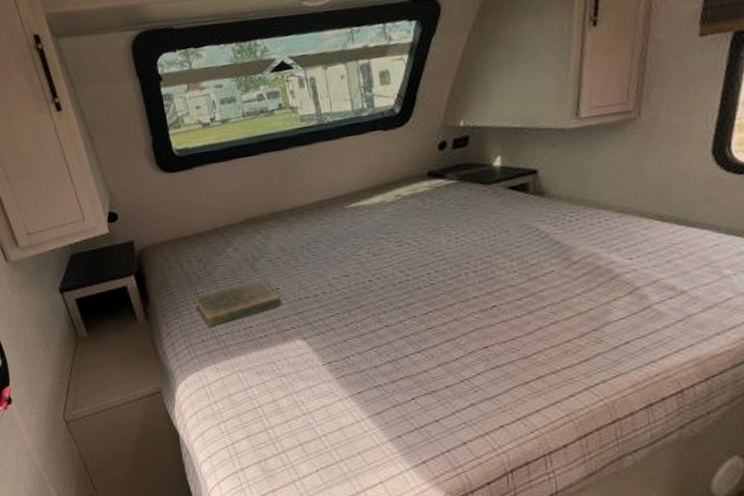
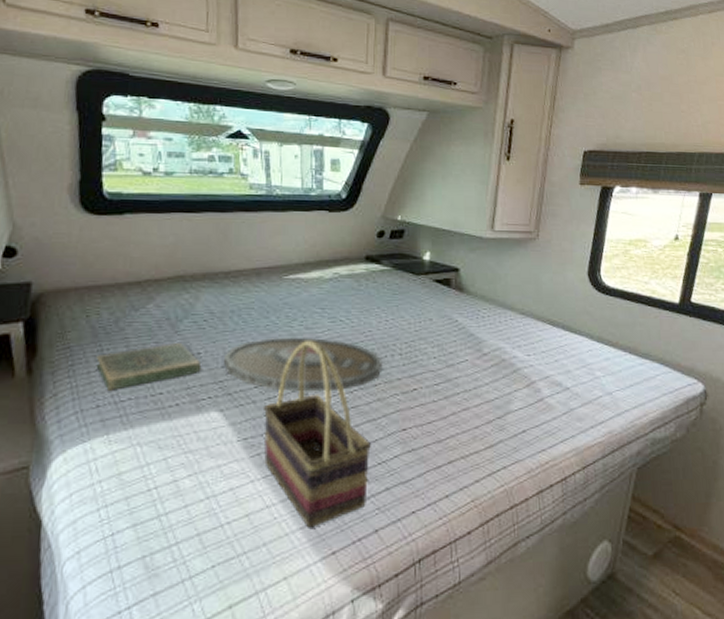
serving tray: none [299,263,457,318] -> present [223,337,383,392]
woven basket: none [343,265,452,440] -> present [264,340,371,528]

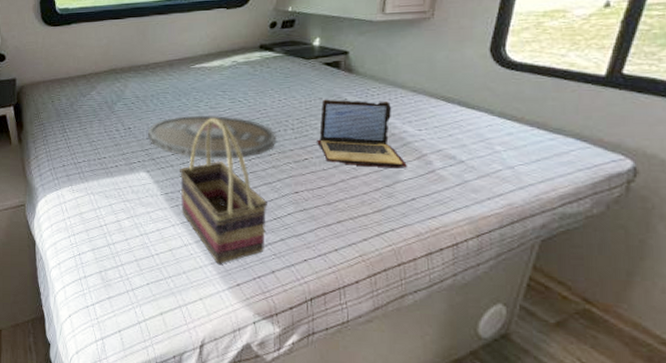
book: present [96,342,202,391] -> none [60,119,132,155]
laptop: none [427,320,517,398] -> present [317,99,407,169]

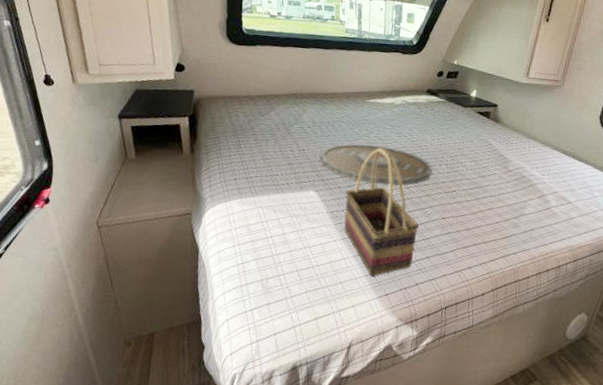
laptop: present [317,99,407,169] -> none [464,142,531,204]

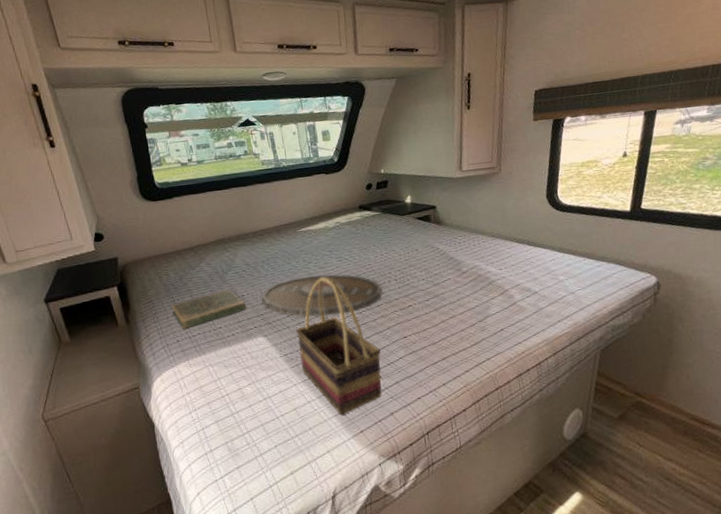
book: none [235,140,305,170] -> present [171,288,247,329]

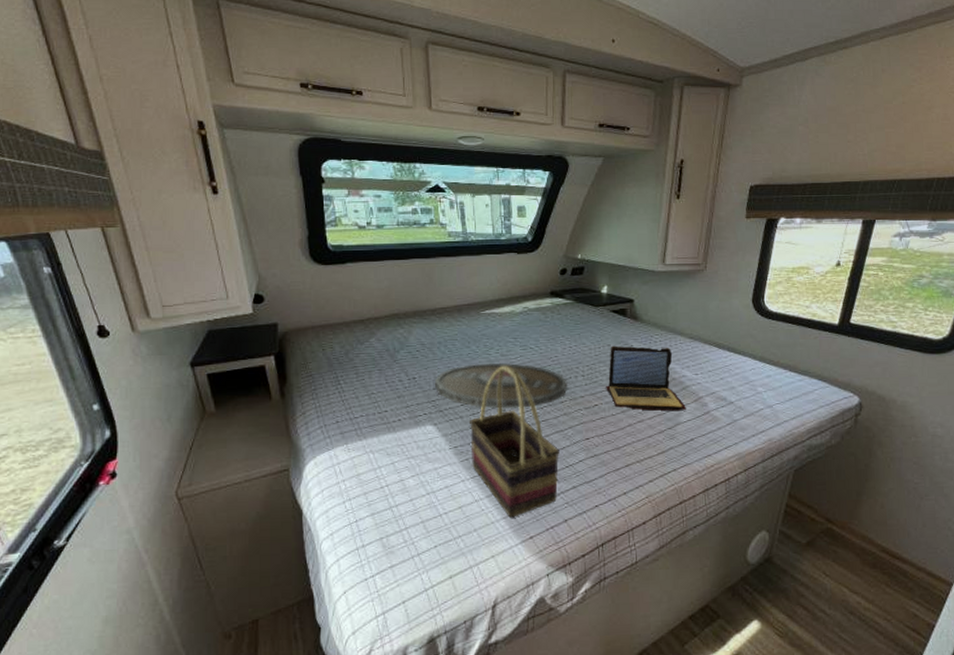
book: present [171,288,247,329] -> none [333,369,417,409]
laptop: none [417,247,494,307] -> present [606,345,686,411]

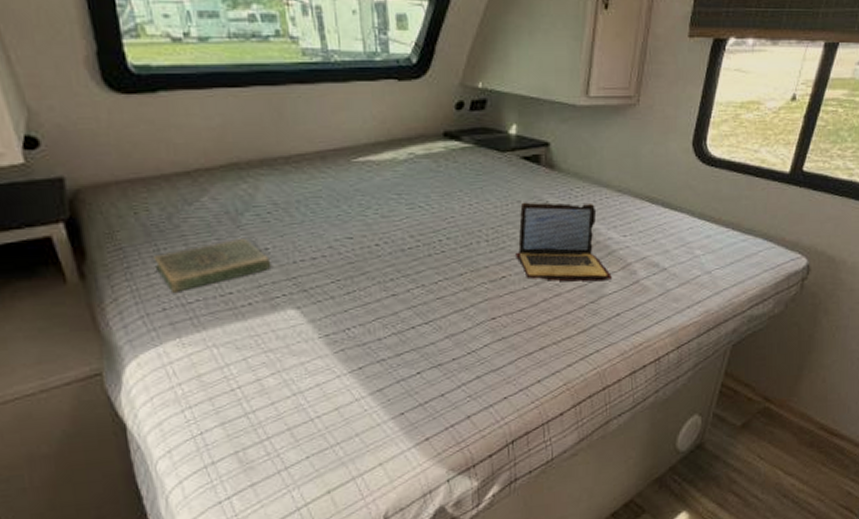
book: none [333,369,417,409] -> present [153,237,272,293]
serving tray: present [434,363,568,409] -> none [293,226,468,285]
woven basket: present [470,365,559,518] -> none [344,229,459,418]

